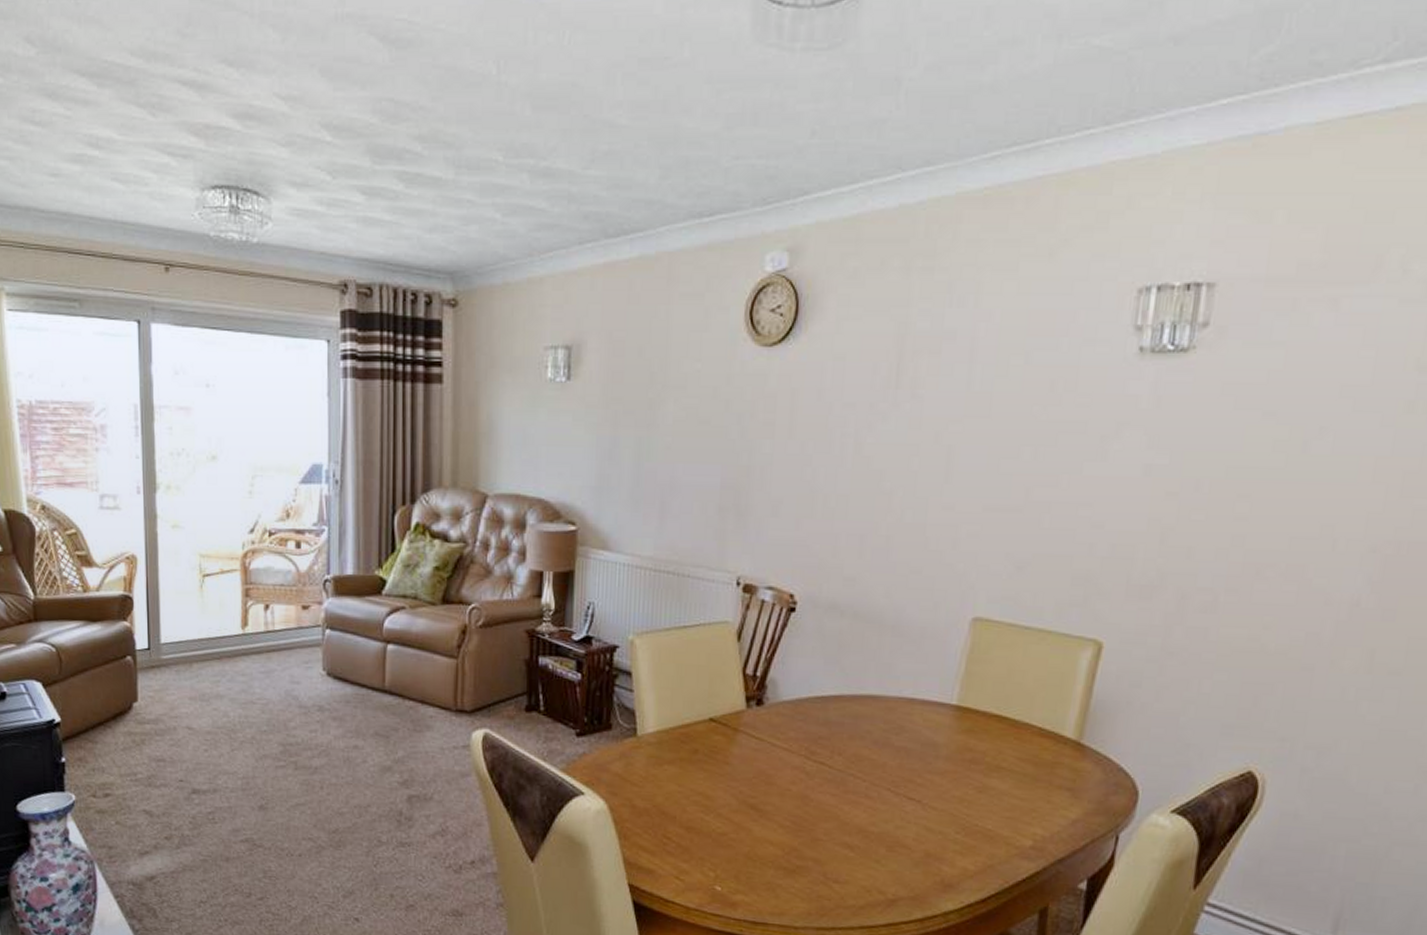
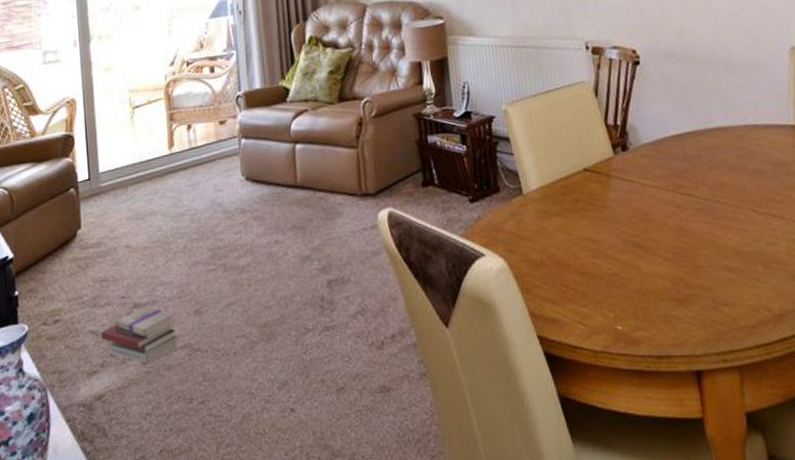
books: none [155,793,239,853] -> present [101,306,178,365]

